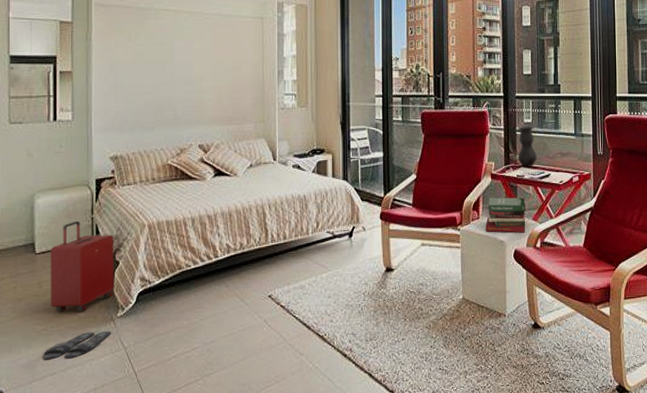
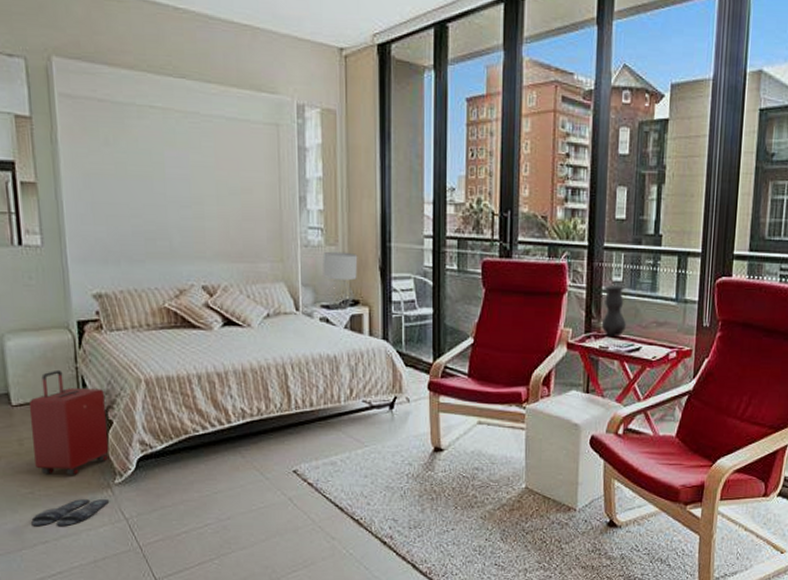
table lamp: none [295,111,324,158] -> present [322,251,358,310]
books: present [485,197,526,233] -> none [557,372,608,416]

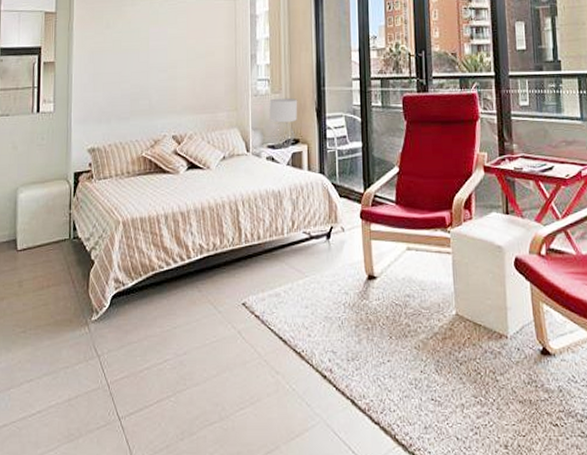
suitcase: present [28,369,109,475] -> none [30,216,90,314]
slippers: present [31,498,110,527] -> none [21,335,86,365]
vase: present [601,285,627,338] -> none [511,109,538,159]

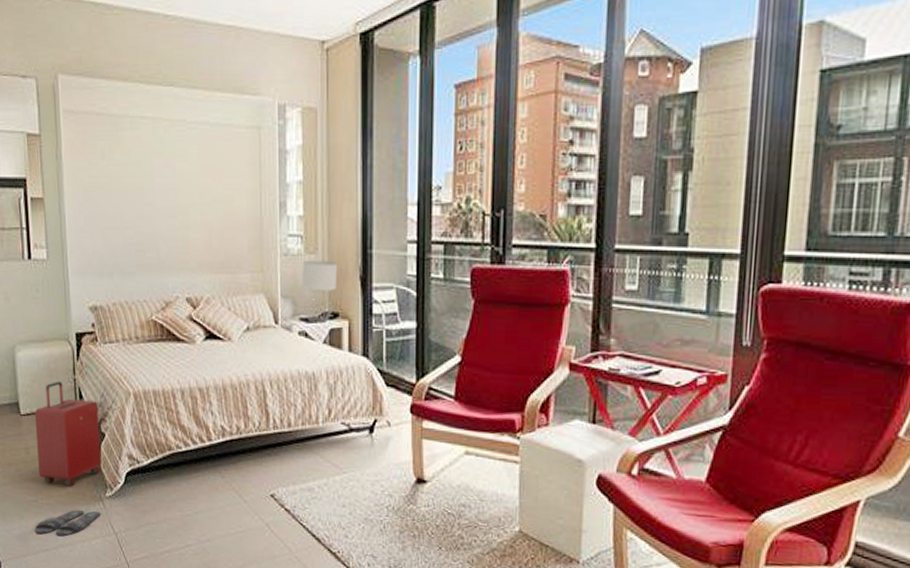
slippers: none [21,335,86,365] -> present [35,510,101,537]
suitcase: none [30,216,90,314] -> present [34,381,102,486]

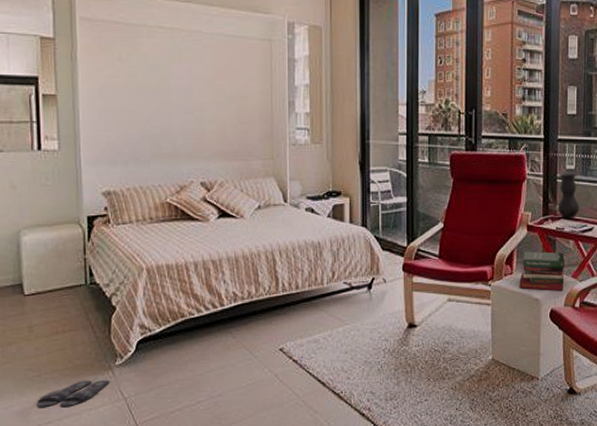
suitcase: present [34,381,102,486] -> none [40,261,112,359]
table lamp: present [302,260,338,324] -> none [309,149,340,201]
books: none [556,397,620,452] -> present [519,251,565,291]
vase: none [611,295,644,358] -> present [557,173,580,220]

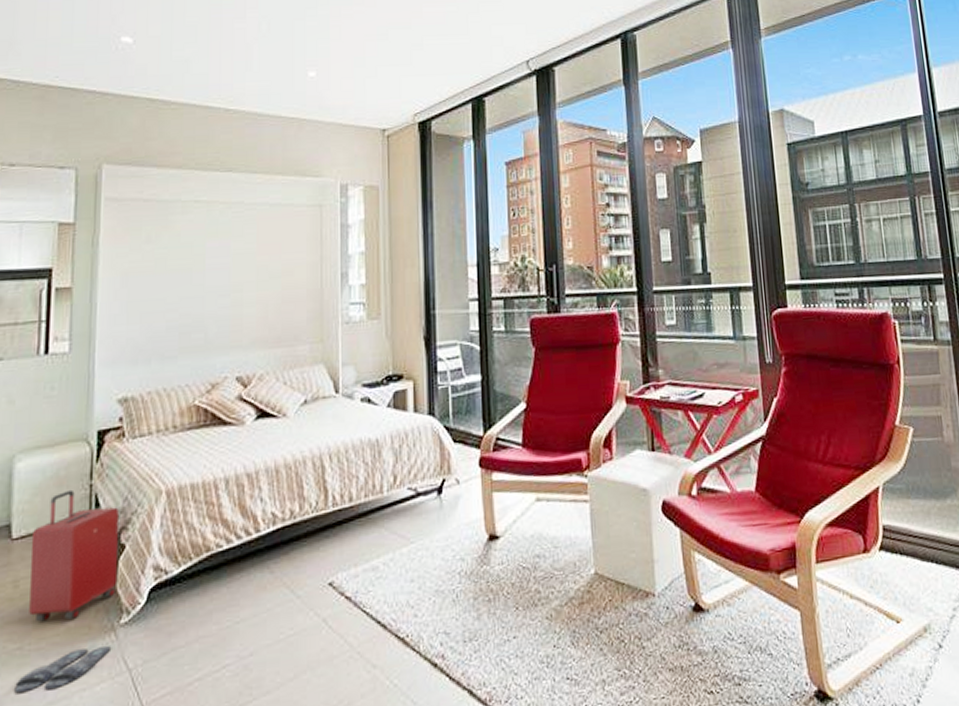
suitcase: none [40,261,112,359] -> present [29,489,120,623]
books: present [519,251,565,291] -> none [621,427,676,478]
vase: present [557,173,580,220] -> none [657,329,687,386]

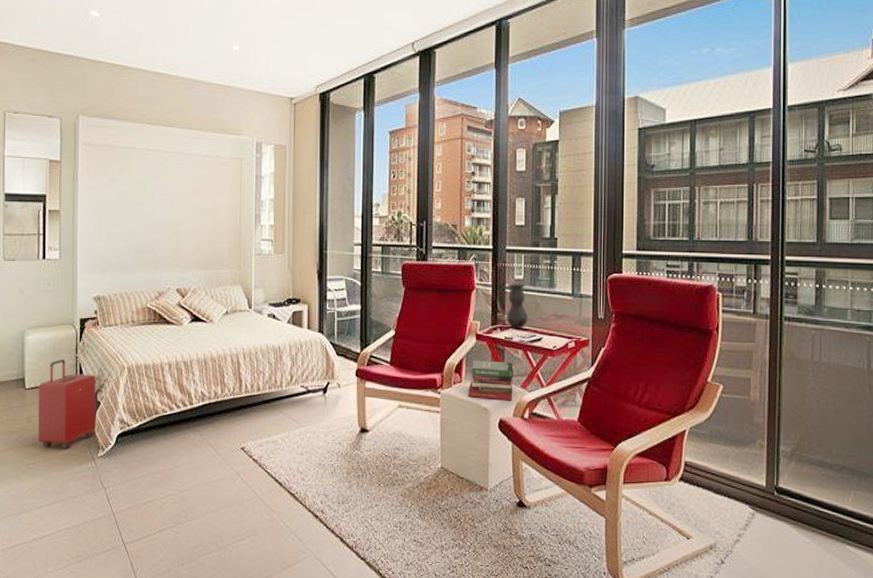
slippers: present [14,645,112,694] -> none [31,469,93,494]
books: none [621,427,676,478] -> present [468,360,514,401]
vase: none [657,329,687,386] -> present [506,283,529,329]

